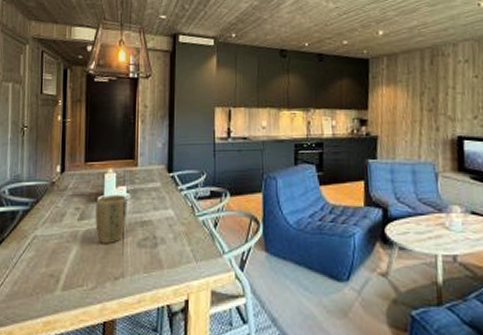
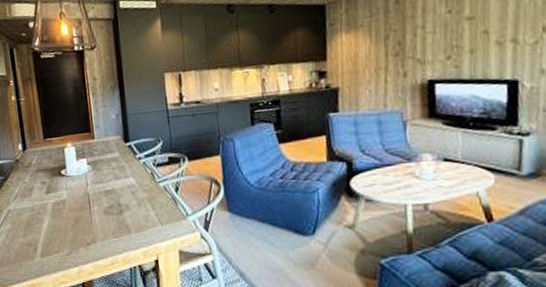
plant pot: present [95,195,128,243] -> none [59,167,91,213]

